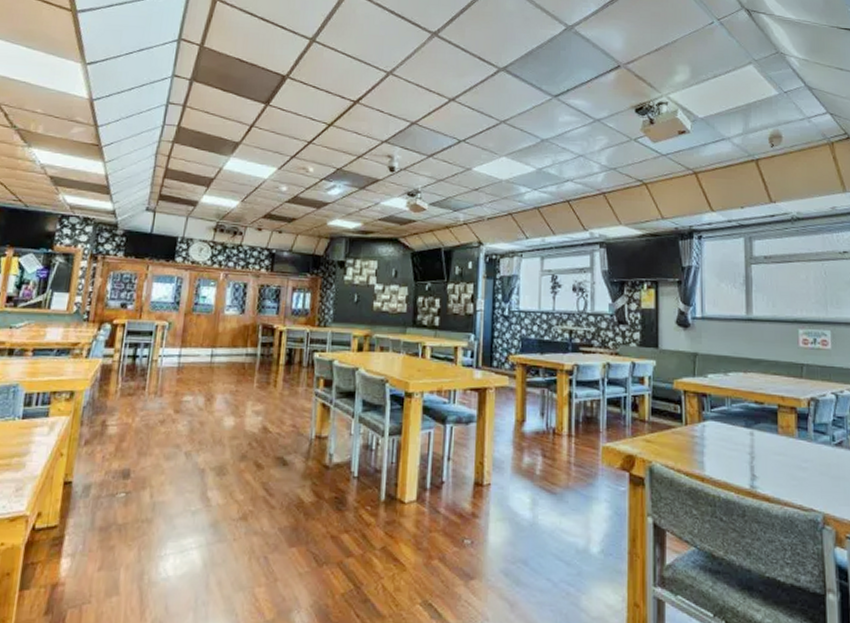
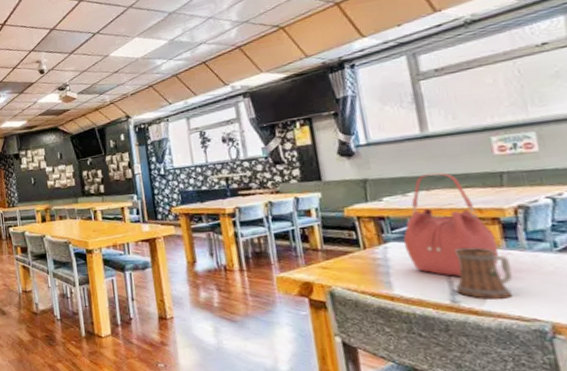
handbag: none [719,355,793,461] -> present [403,172,500,276]
beer mug: none [756,433,800,487] -> present [455,247,513,299]

